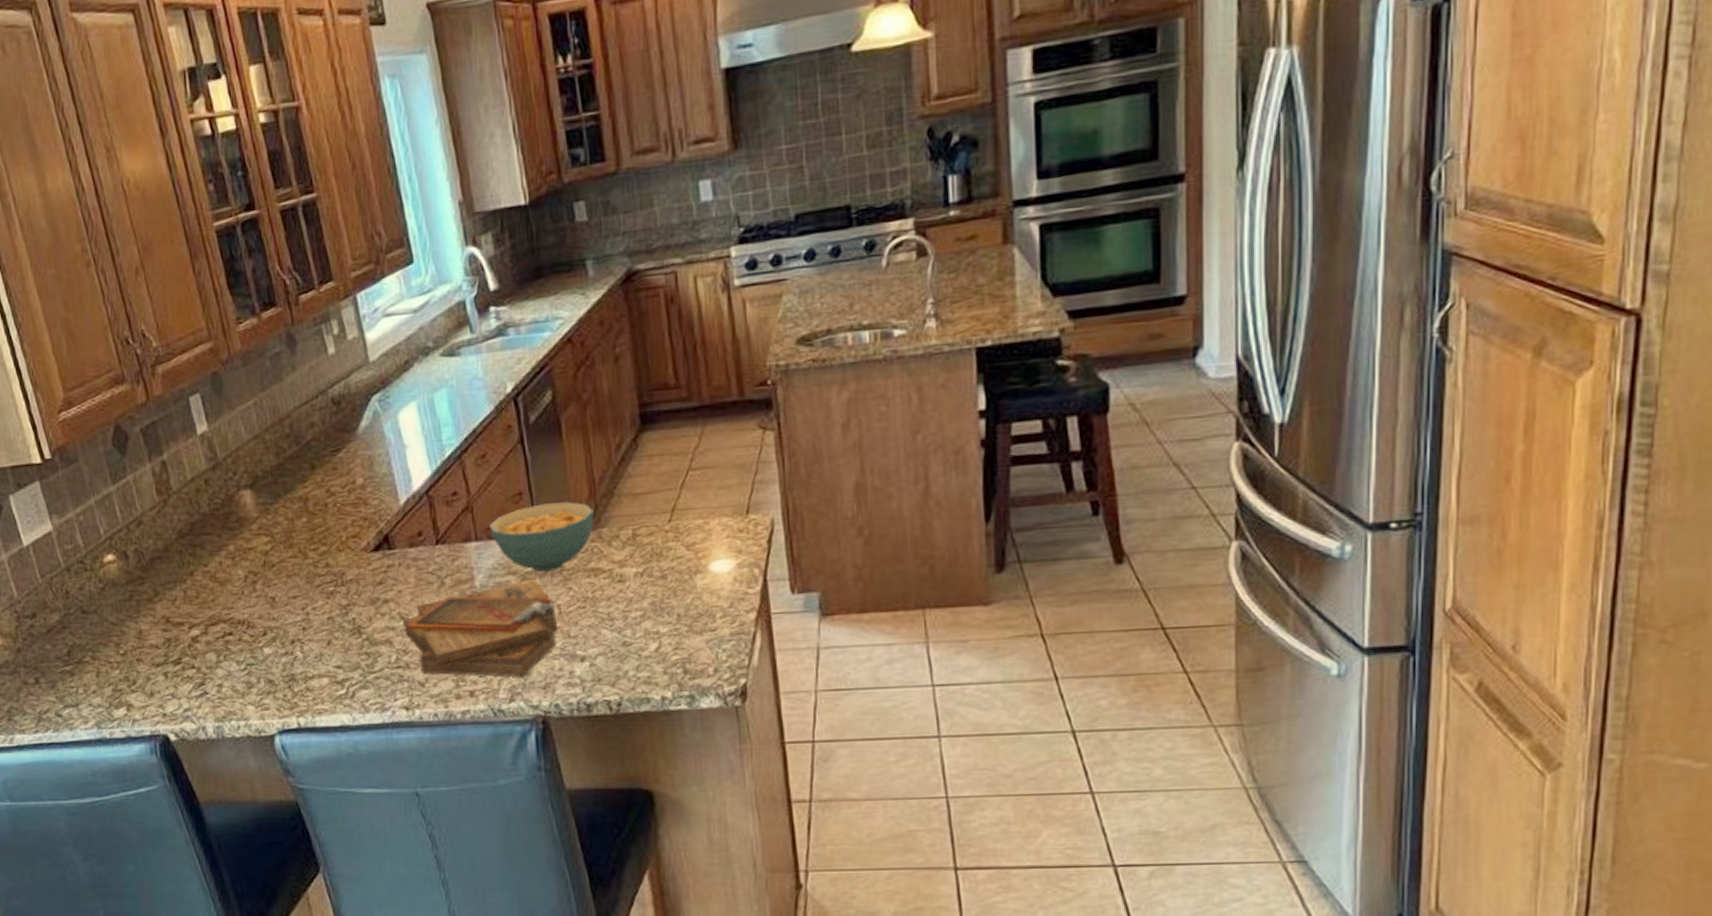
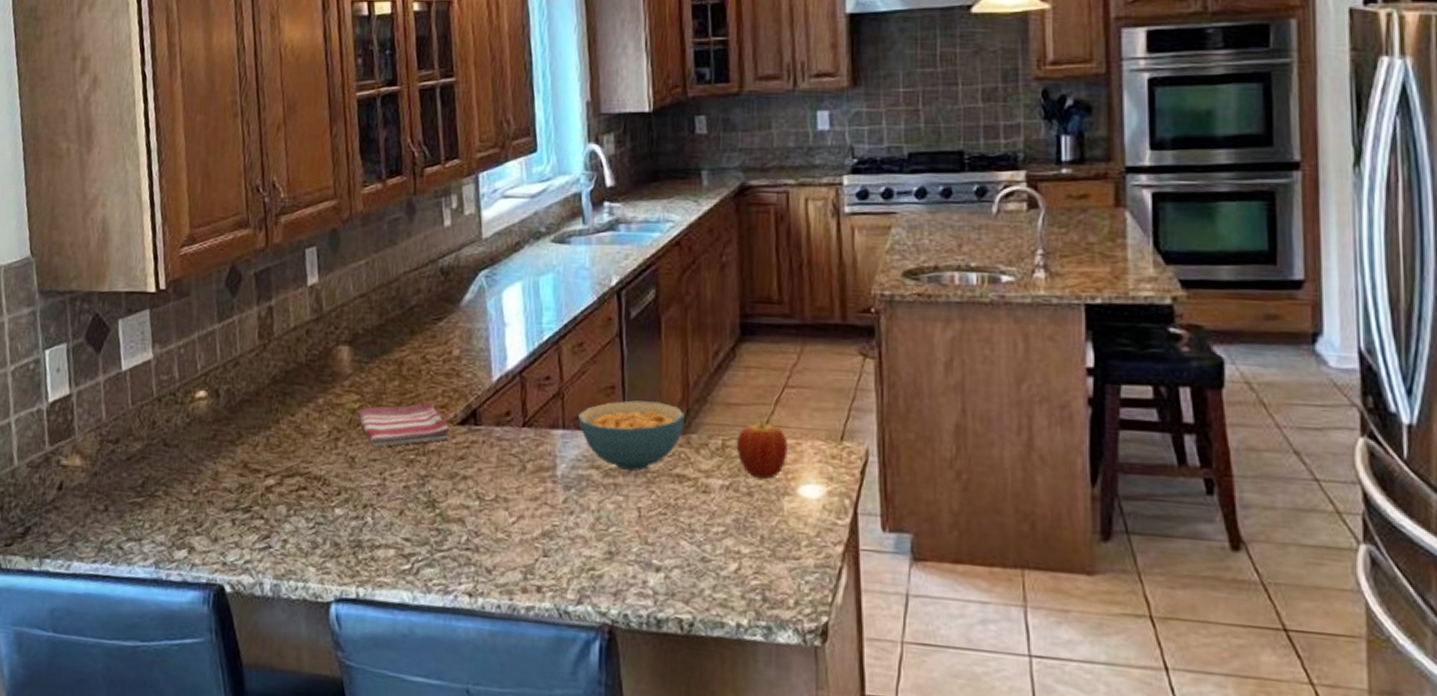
dish towel: none [270,533,366,584] -> present [357,401,450,446]
clipboard: present [403,579,558,677] -> none [479,476,636,579]
fruit: none [646,505,697,562] -> present [736,420,788,480]

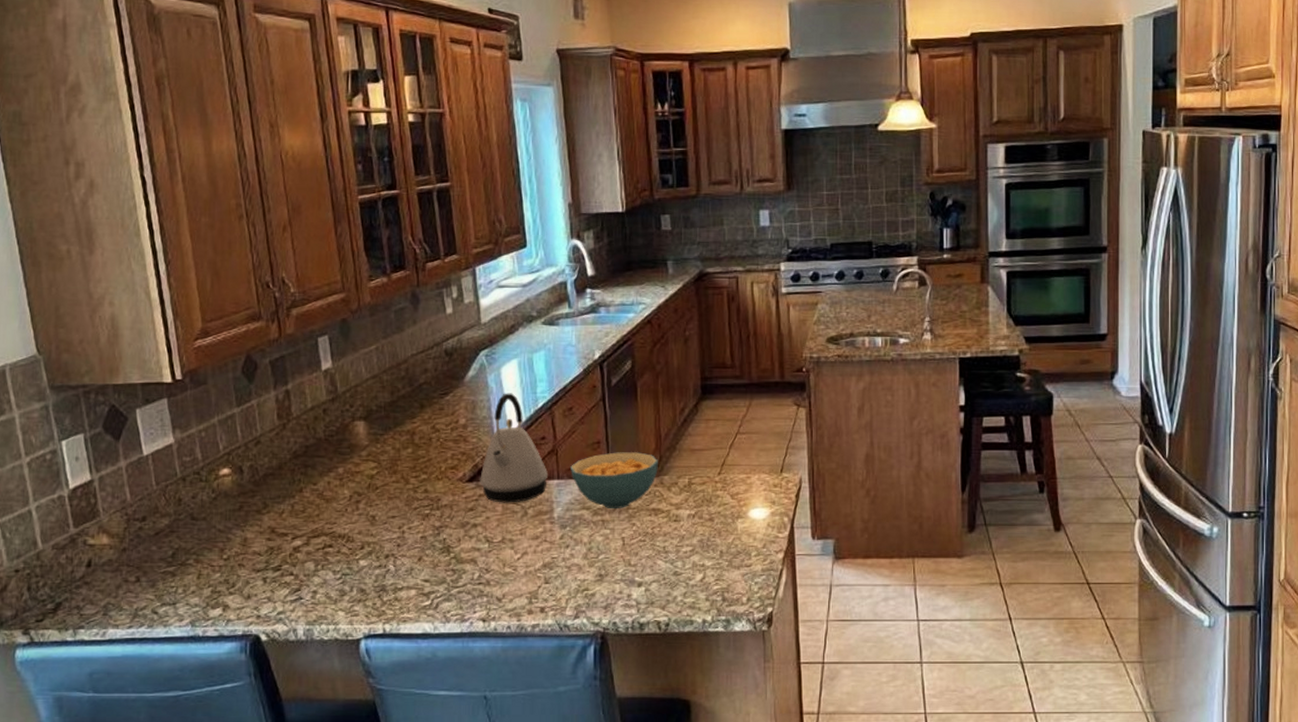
dish towel: present [357,401,450,446] -> none [375,464,460,505]
kettle: none [472,321,553,454] -> present [480,393,549,503]
fruit: present [736,420,788,480] -> none [700,461,740,507]

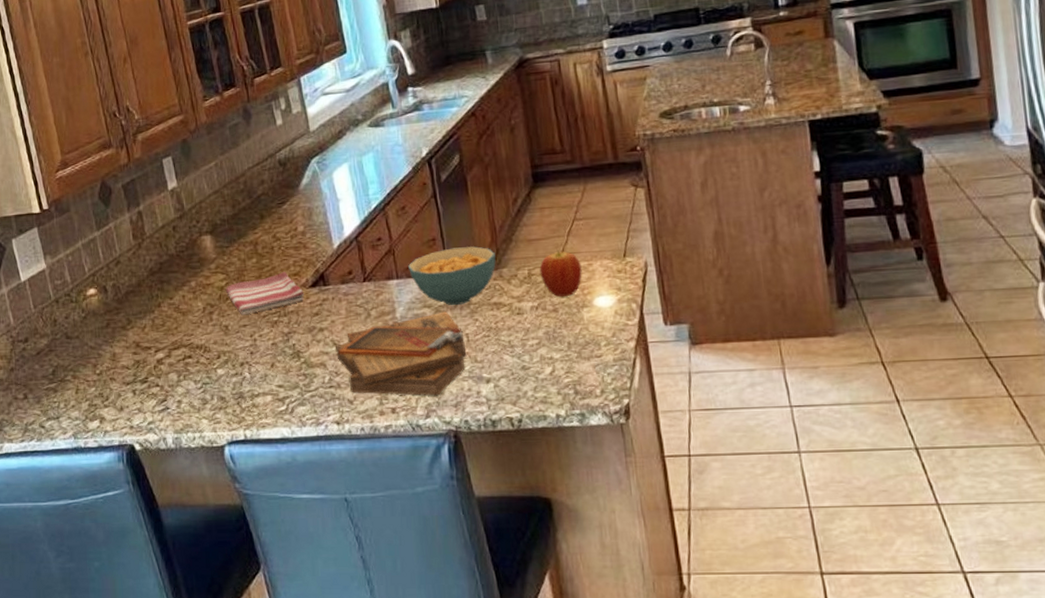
dish towel: none [375,464,460,505] -> present [225,272,304,314]
kettle: present [480,393,549,503] -> none [322,197,388,306]
clipboard: none [488,514,621,597] -> present [336,311,467,396]
fruit: none [700,461,740,507] -> present [539,250,582,297]

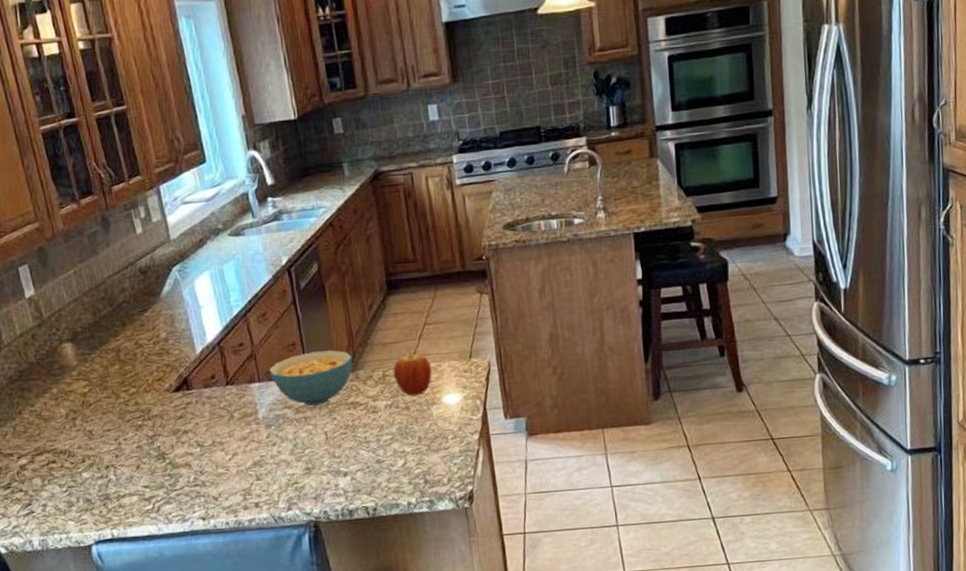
dish towel: present [225,272,304,314] -> none [88,377,168,419]
clipboard: present [336,311,467,396] -> none [200,411,326,491]

